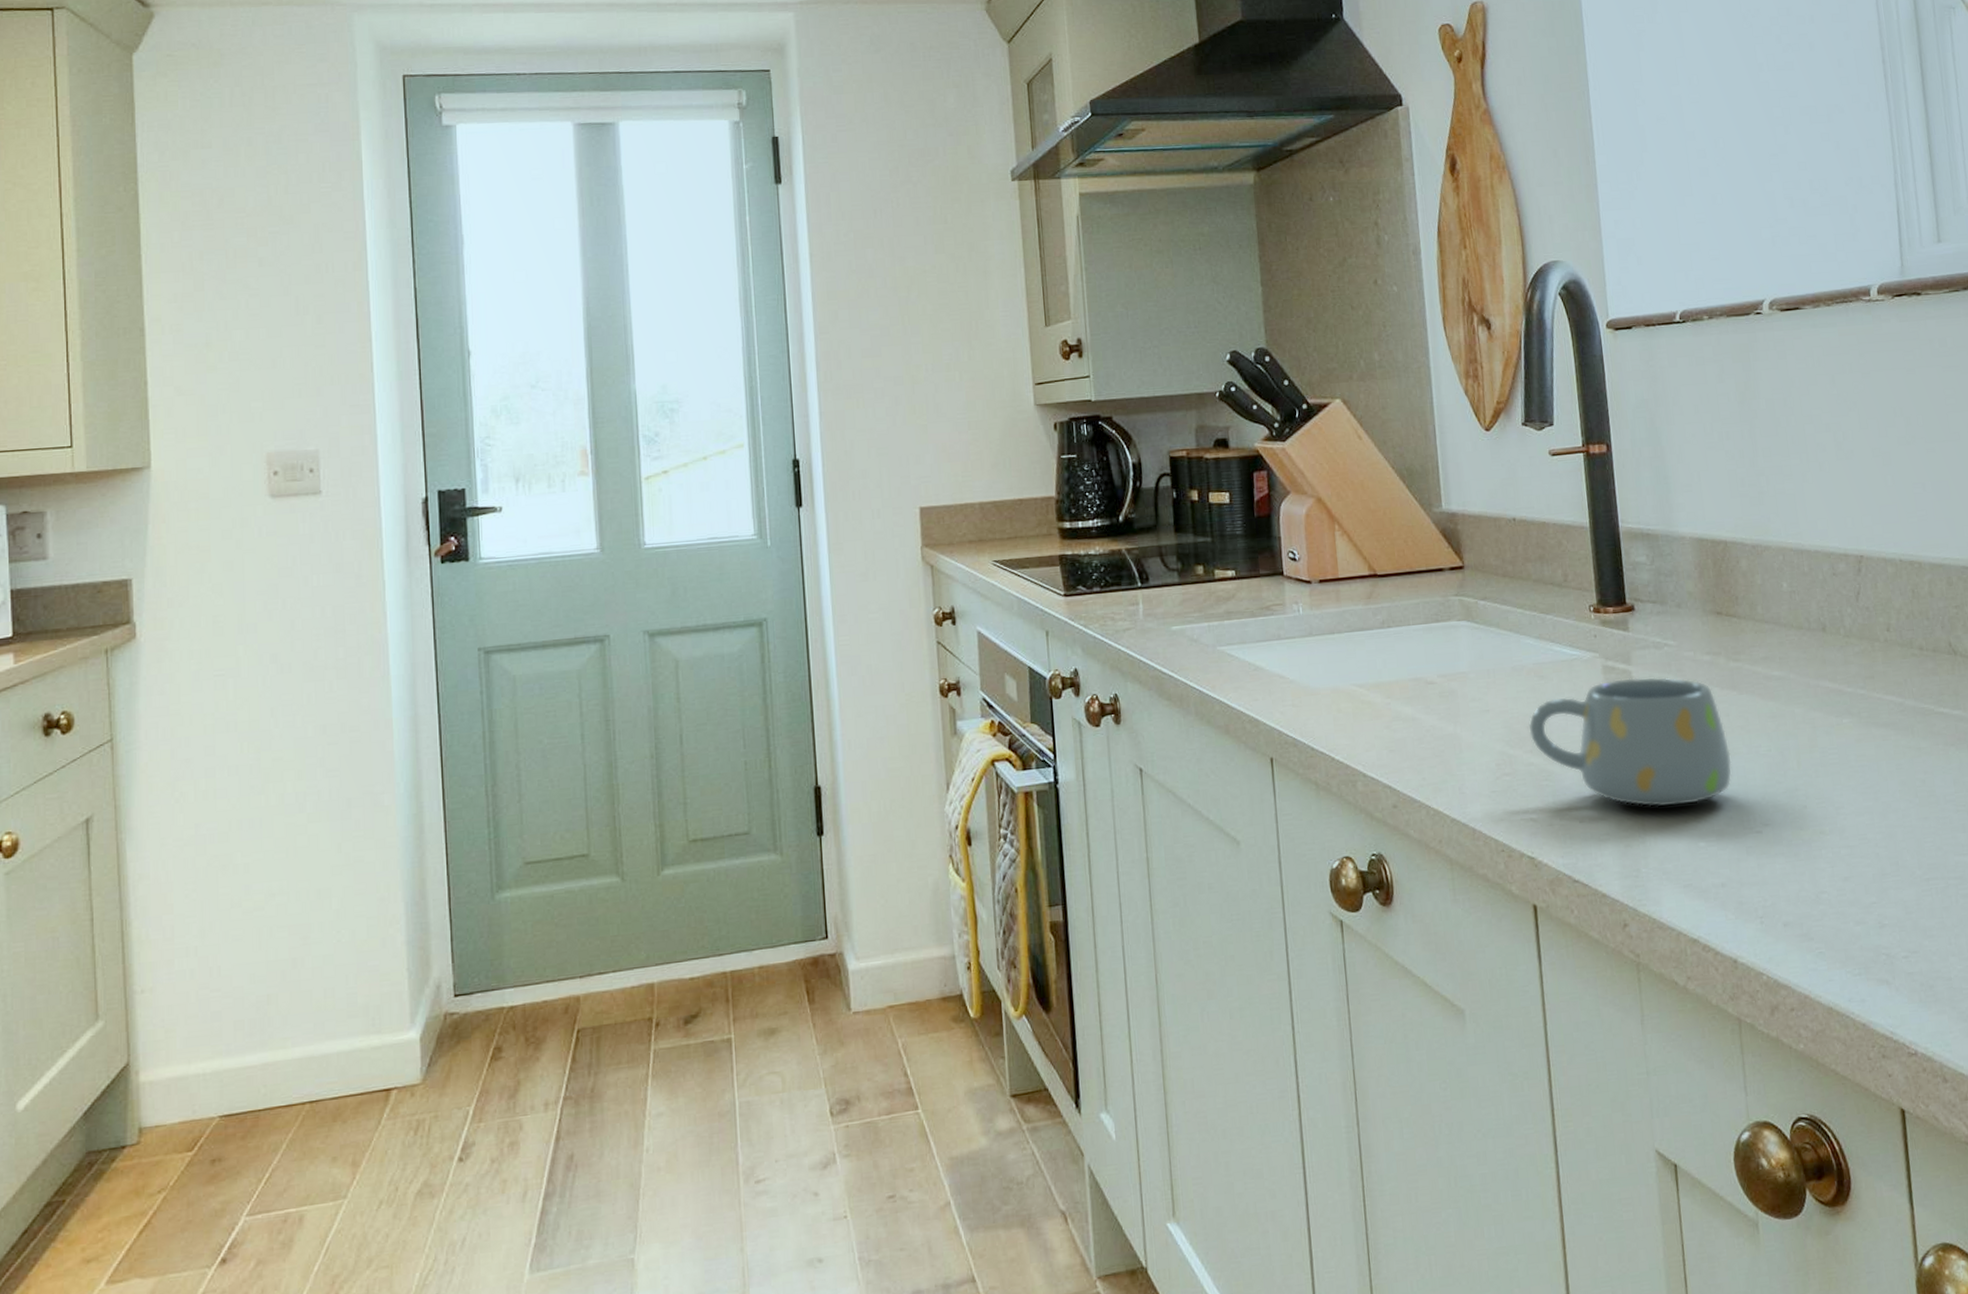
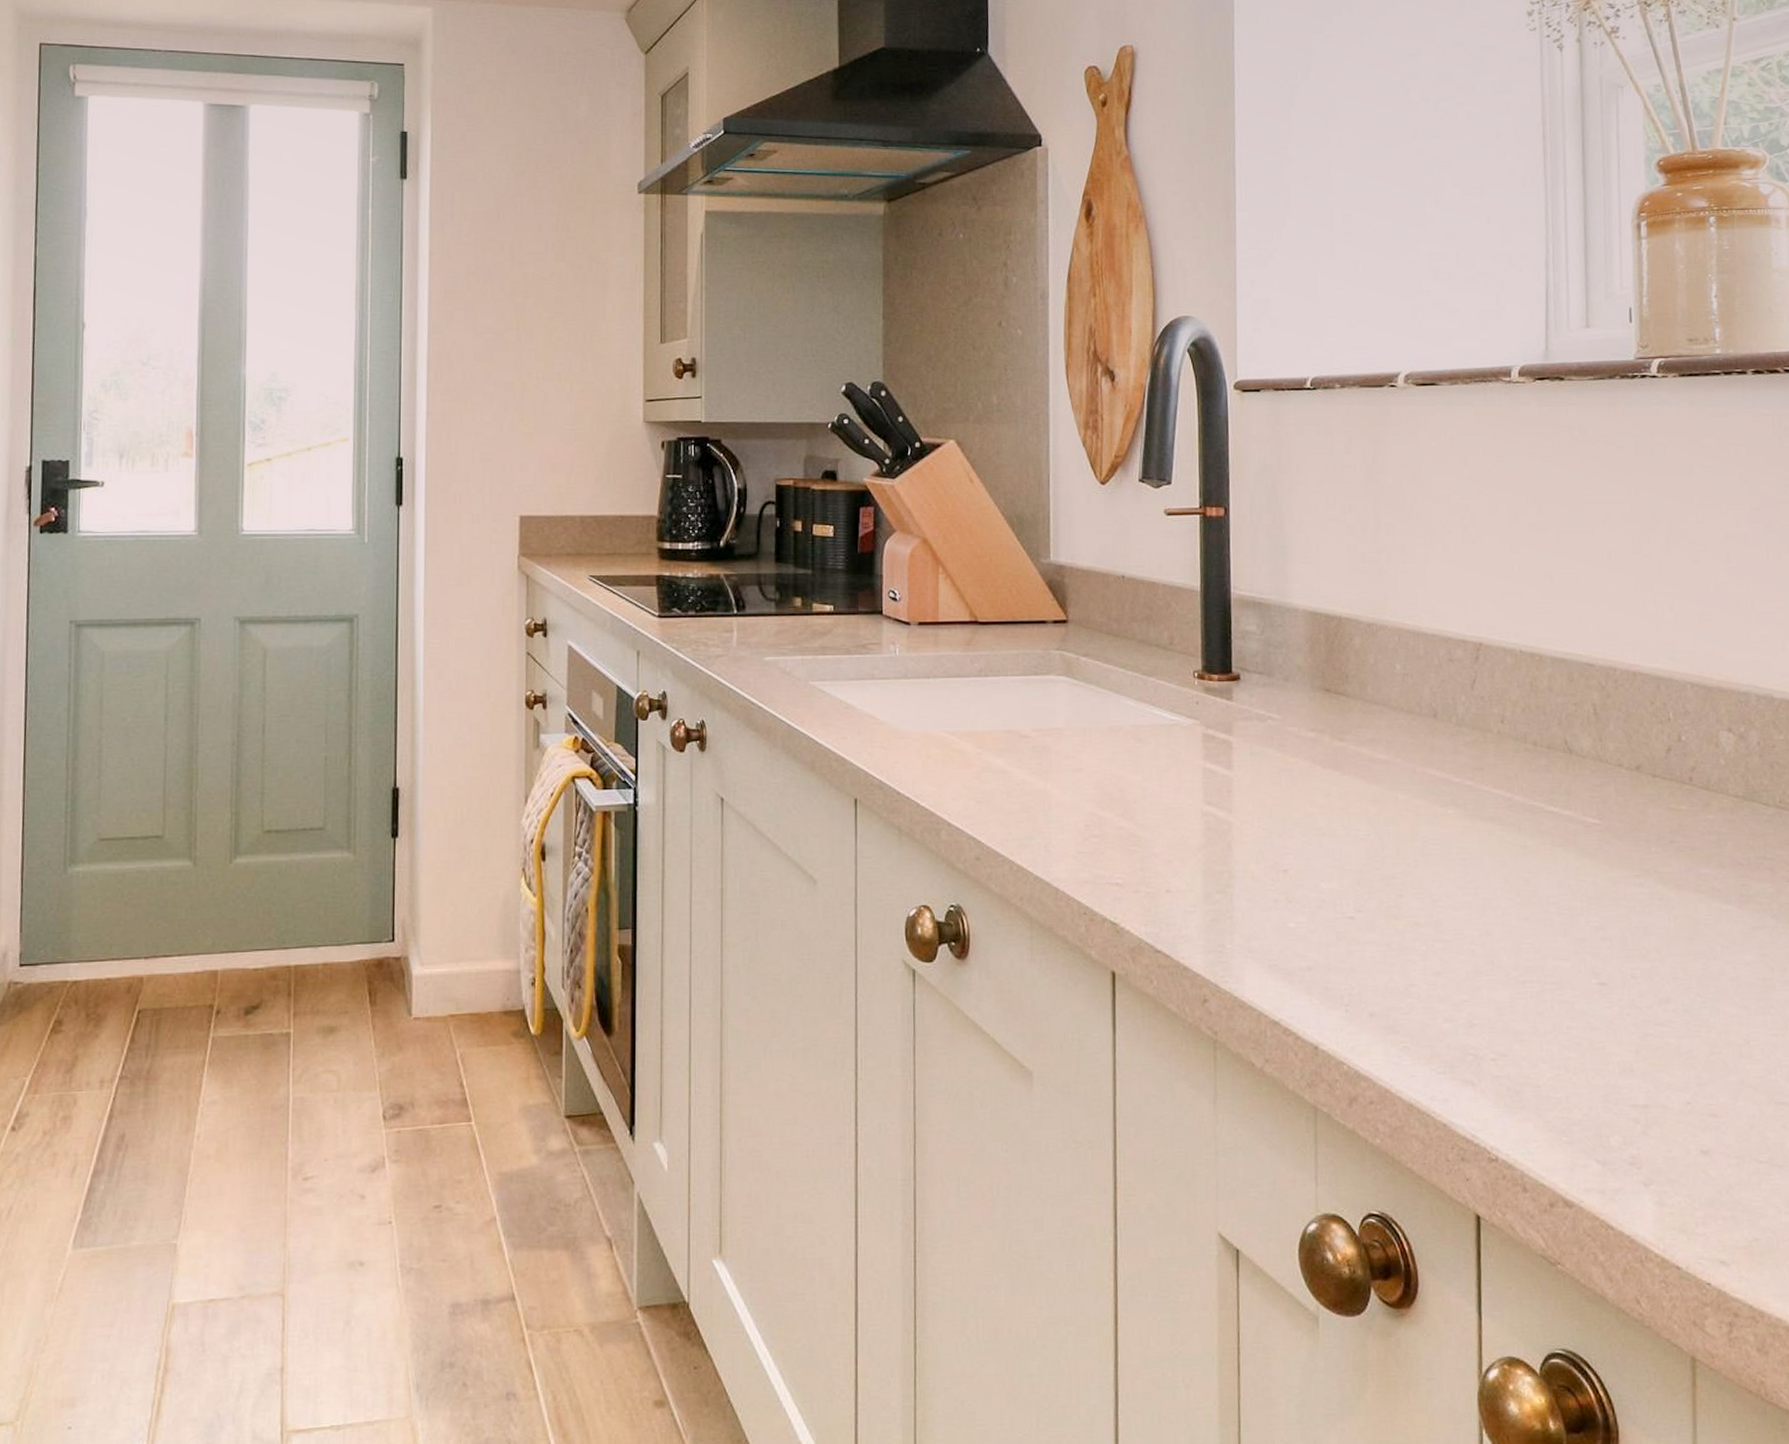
mug: present [1528,677,1732,807] -> none [1121,749,1328,883]

